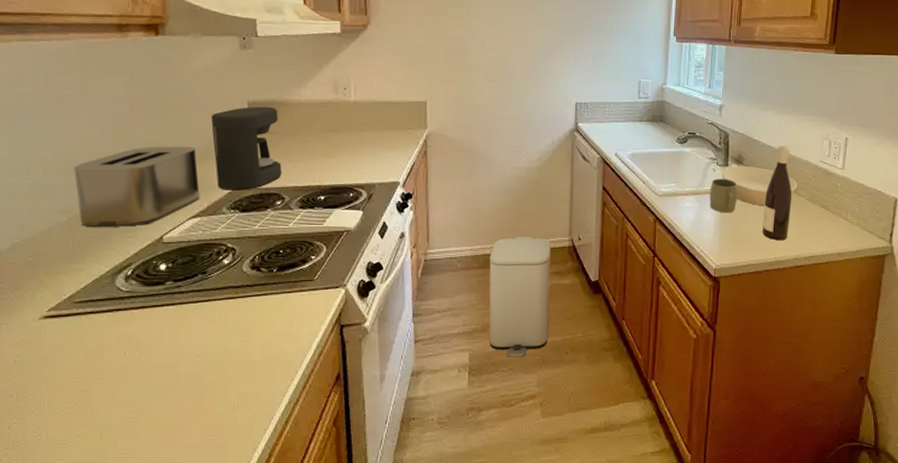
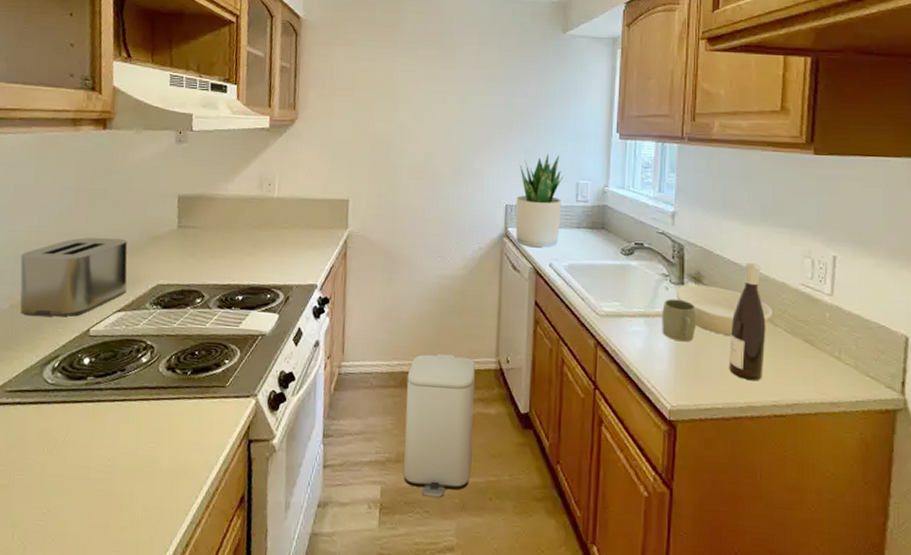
coffee maker: present [211,106,282,191] -> none [143,200,205,286]
planter: none [584,56,628,140] -> present [515,154,565,248]

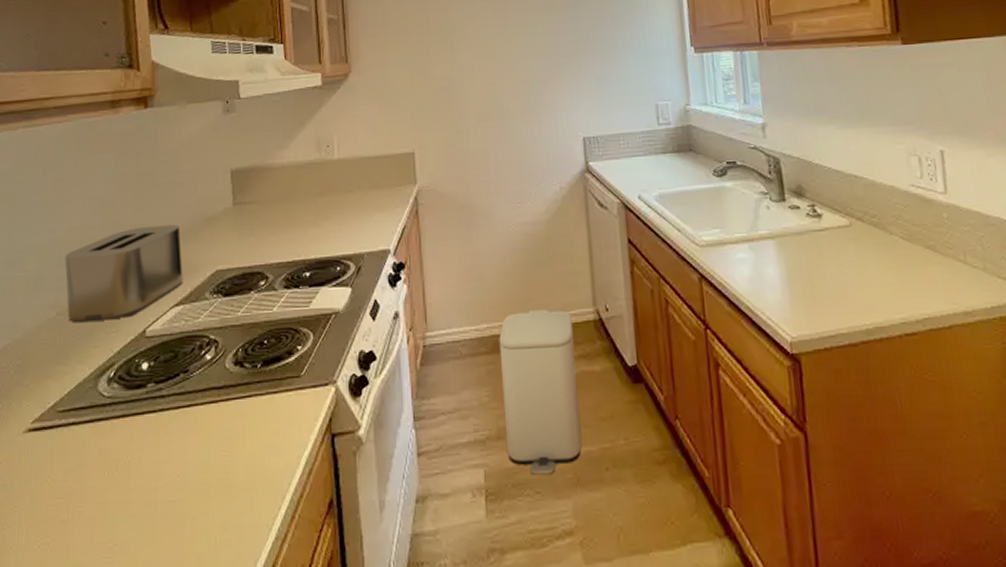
planter: present [515,154,565,248] -> none [592,77,645,180]
mug: present [662,299,697,342] -> none [766,217,806,264]
bowl: present [676,285,773,336] -> none [778,199,886,252]
bottle: present [729,263,766,381] -> none [842,169,886,299]

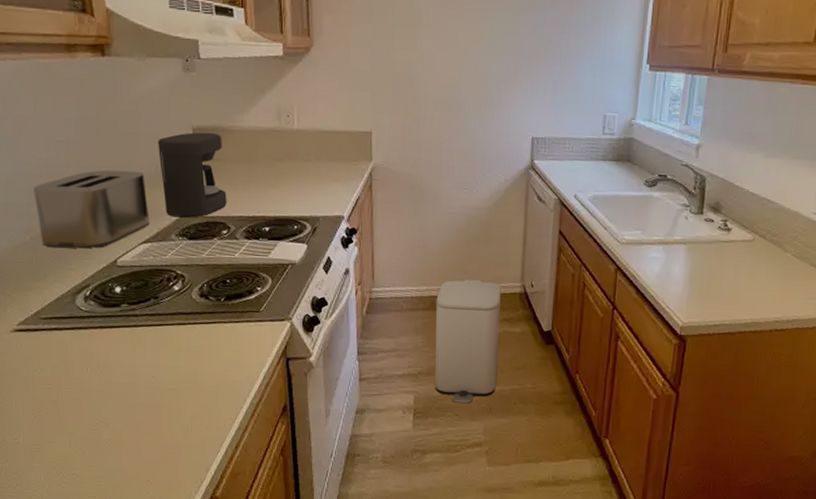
coffee maker: none [195,173,265,272] -> present [158,132,227,218]

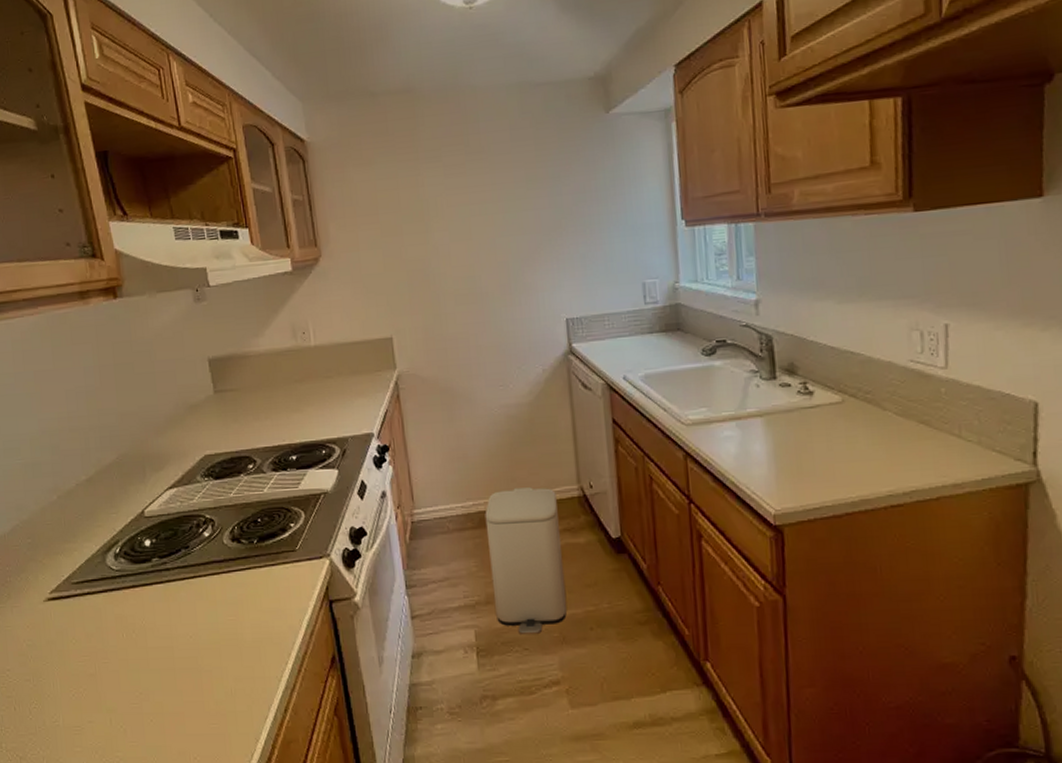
toaster: present [33,170,150,249] -> none [57,412,174,506]
coffee maker: present [158,132,227,218] -> none [175,361,250,457]

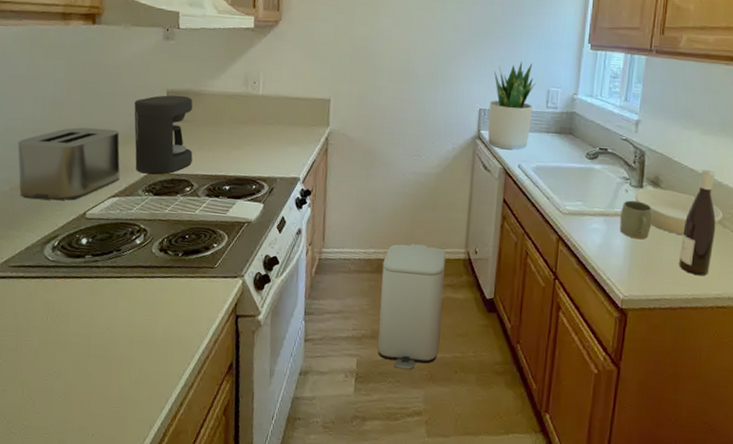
toaster: none [57,412,174,506] -> present [17,127,120,201]
coffee maker: none [175,361,250,457] -> present [134,95,193,175]
planter: none [575,254,631,362] -> present [487,62,537,150]
mug: none [754,395,795,441] -> present [619,200,653,240]
bowl: none [768,376,881,428] -> present [635,188,724,236]
bottle: none [834,345,875,473] -> present [679,170,717,276]

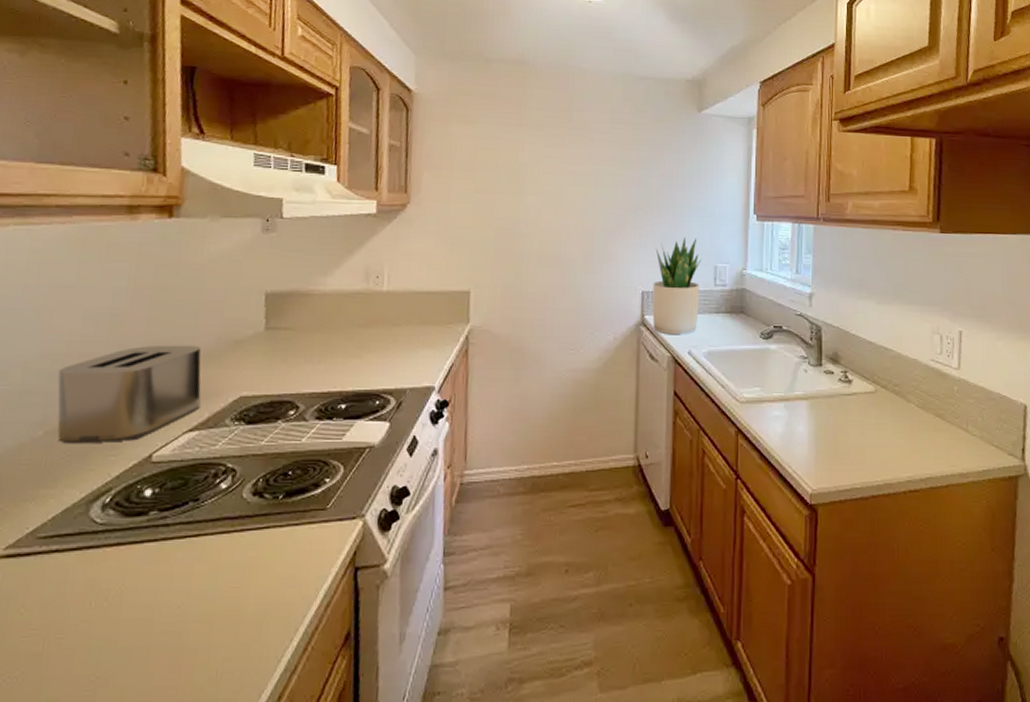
coffee maker: present [134,95,193,175] -> none [221,297,299,398]
pedal bin: present [378,244,446,370] -> none [535,454,612,609]
mug: present [619,200,653,240] -> none [801,381,835,424]
bowl: present [635,188,724,236] -> none [815,366,906,415]
bottle: present [679,170,717,276] -> none [866,341,900,458]

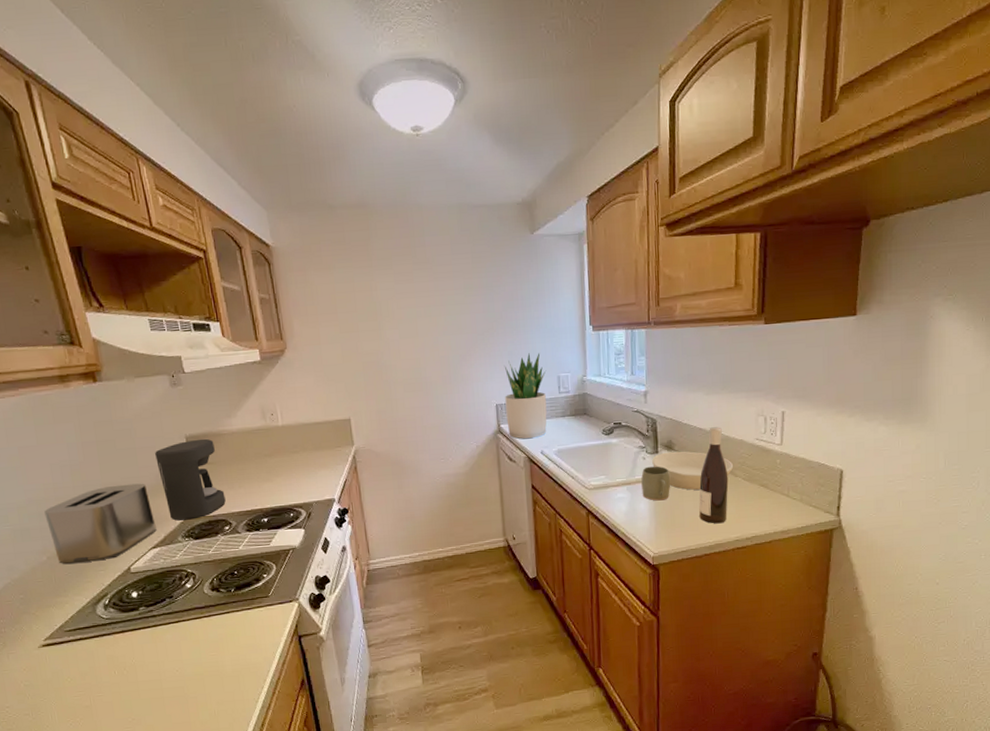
coffee maker: none [221,297,299,398] -> present [155,438,226,521]
mug: none [801,381,835,424] -> present [641,466,671,501]
bowl: none [815,366,906,415] -> present [652,451,734,491]
bottle: none [866,341,900,458] -> present [699,427,729,524]

